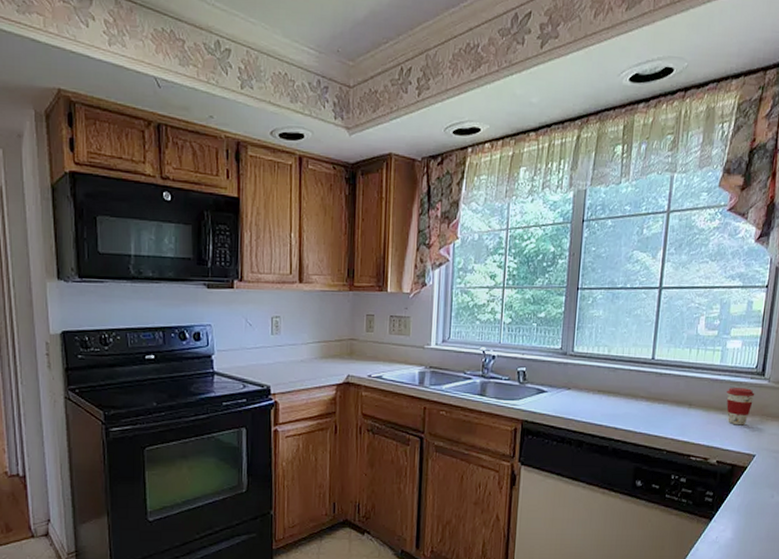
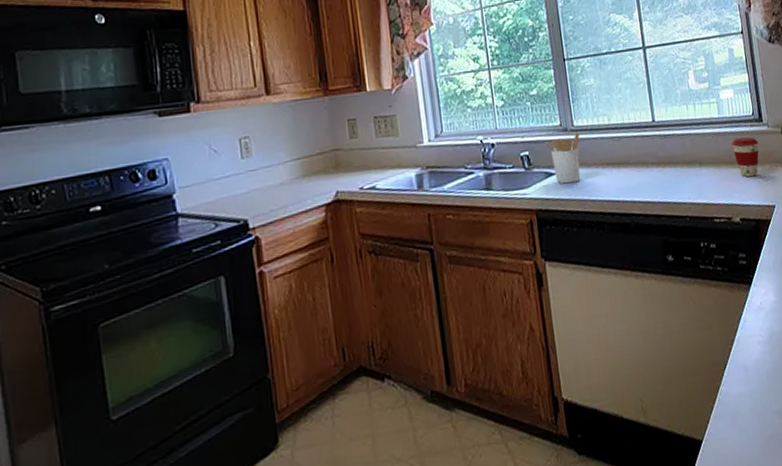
utensil holder: none [543,358,577,402] -> present [545,132,581,184]

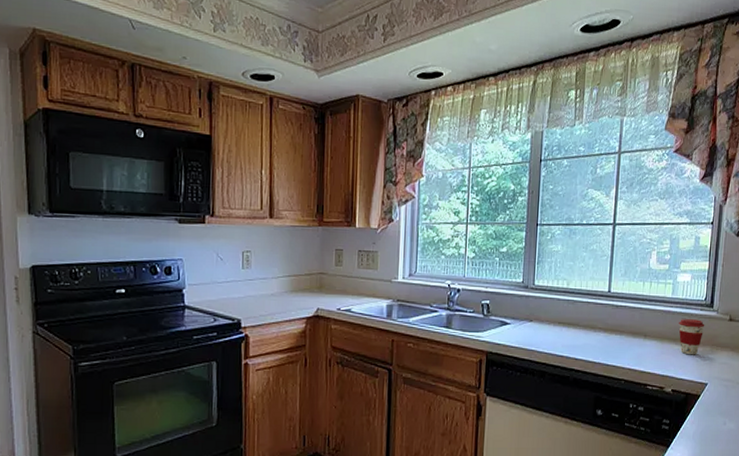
utensil holder: present [545,132,581,184] -> none [505,291,538,334]

